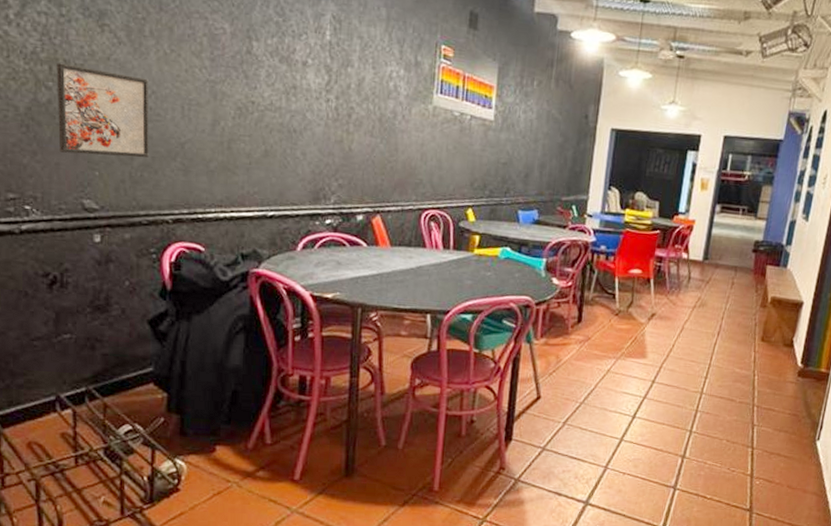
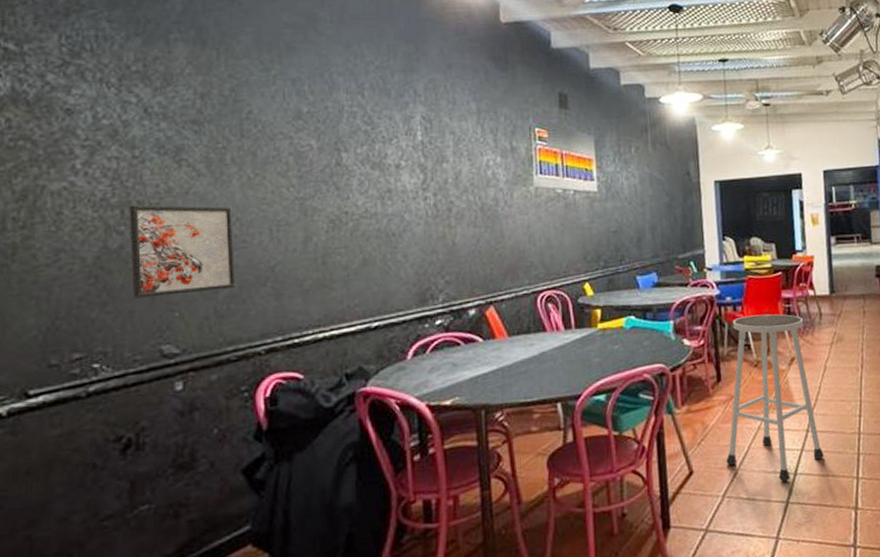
stool: none [572,266,672,422] -> present [726,314,824,482]

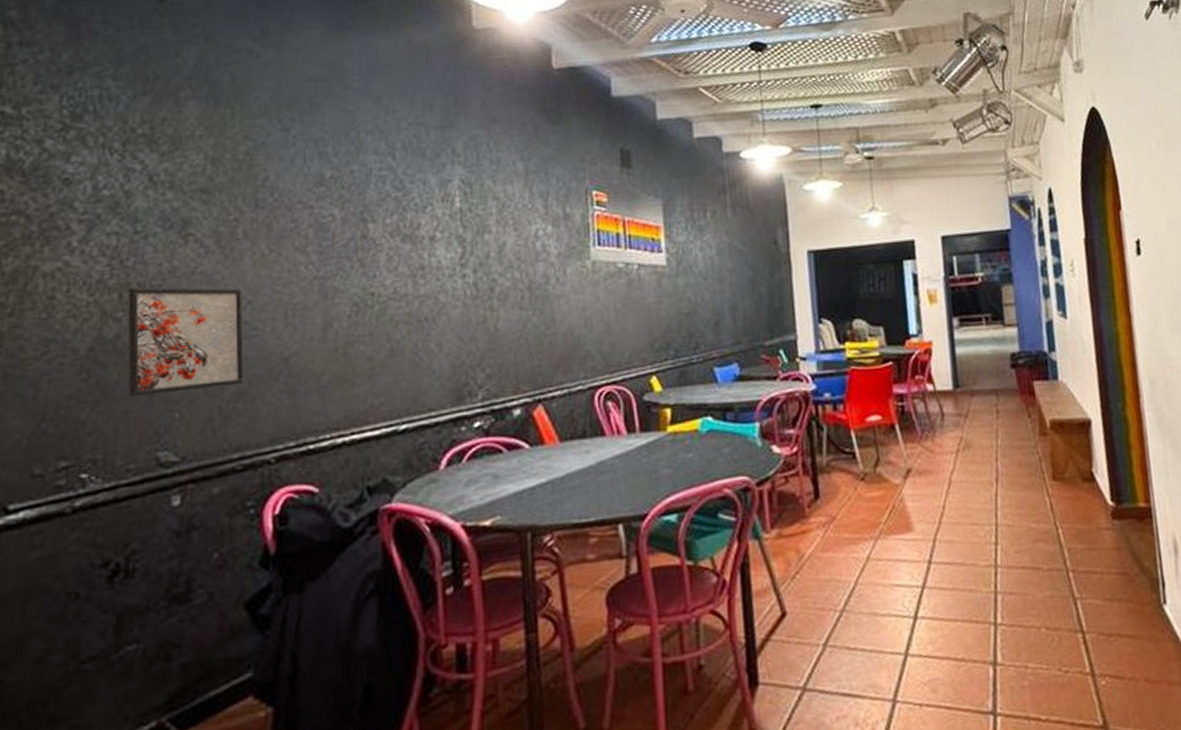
stool: present [726,314,824,482] -> none [827,414,952,628]

